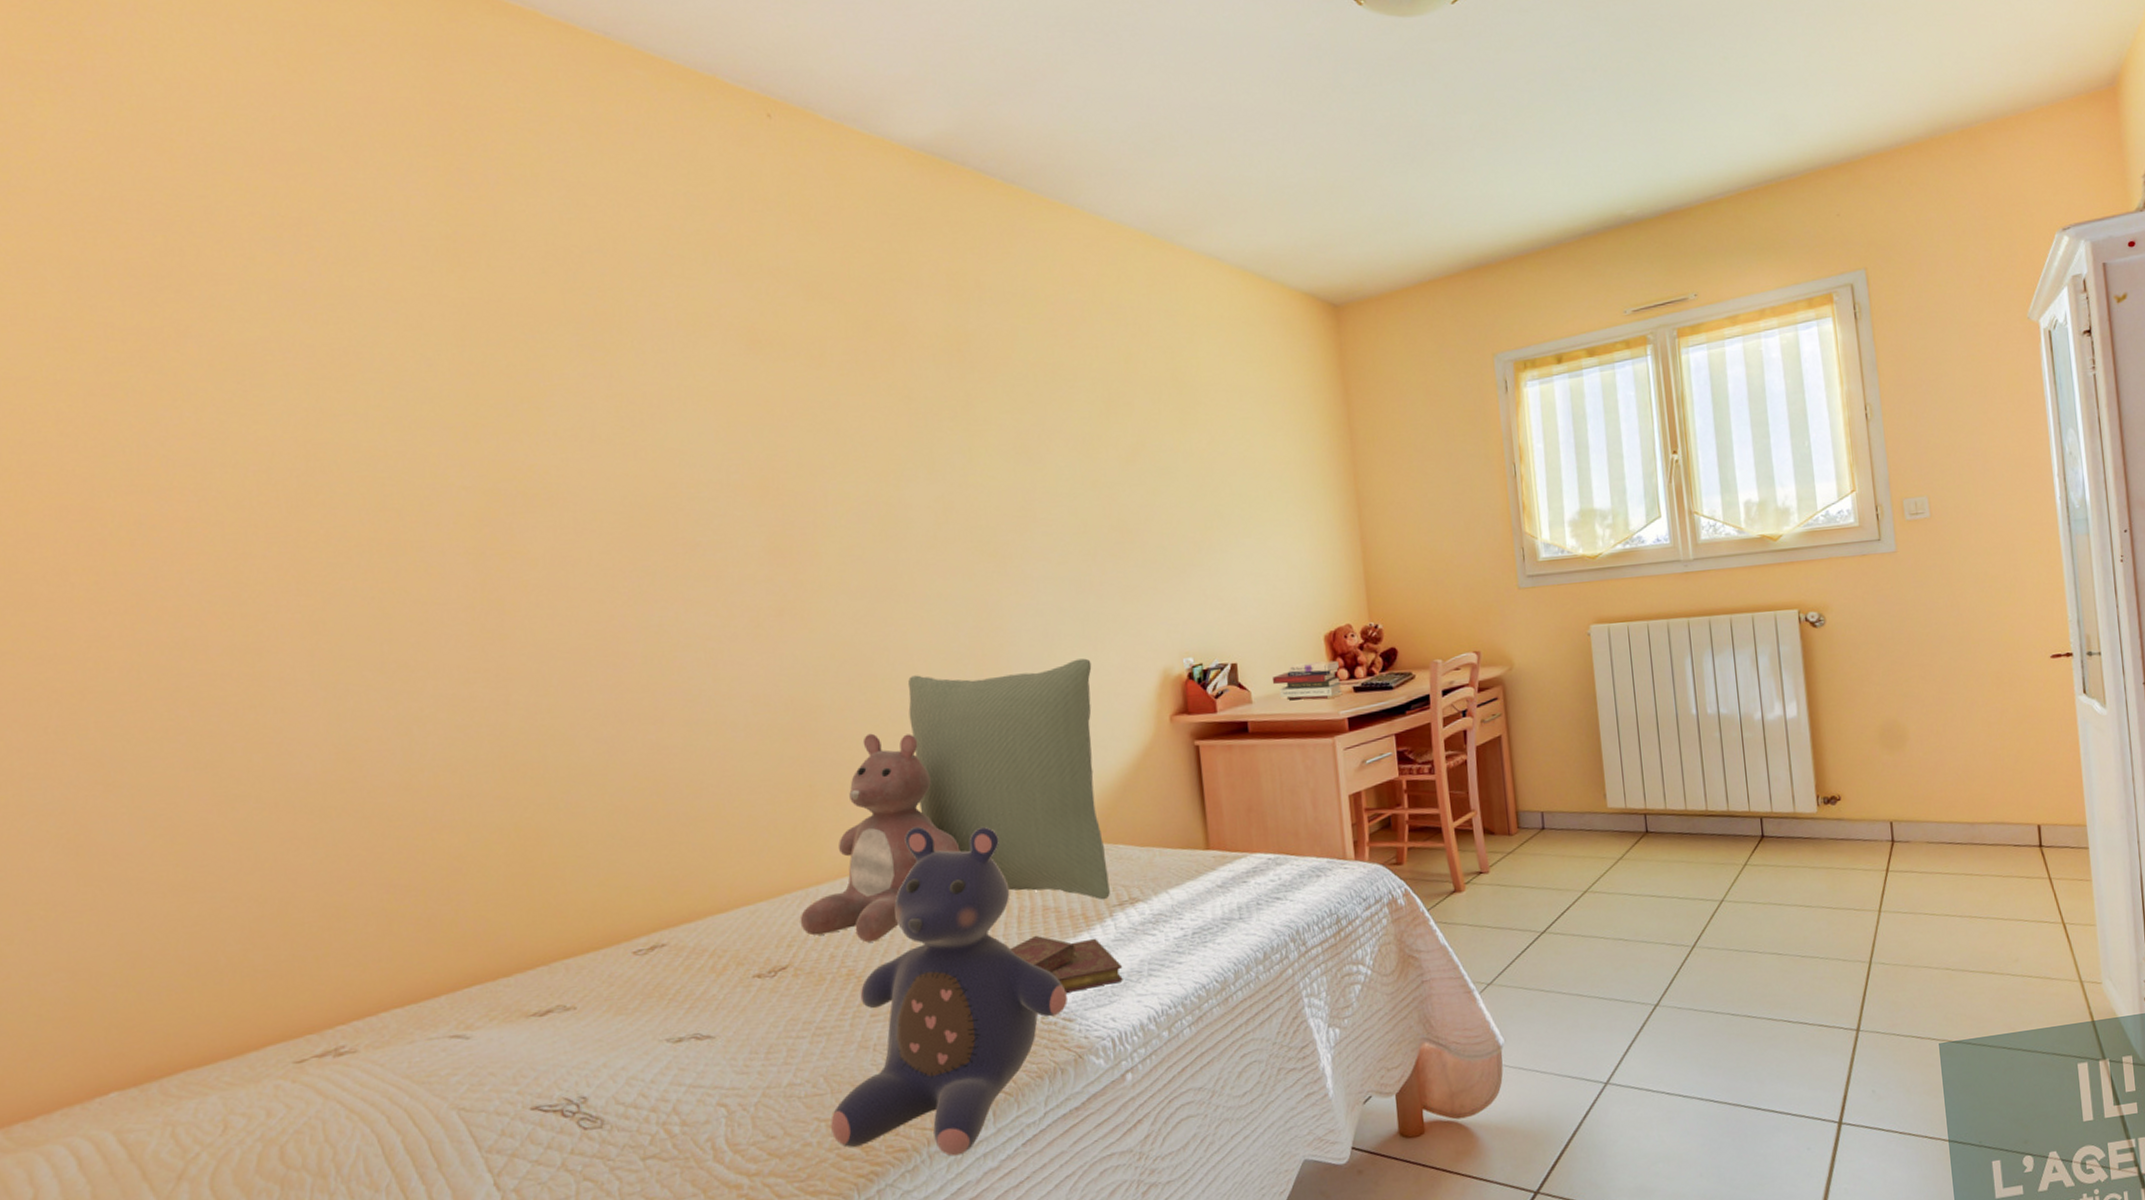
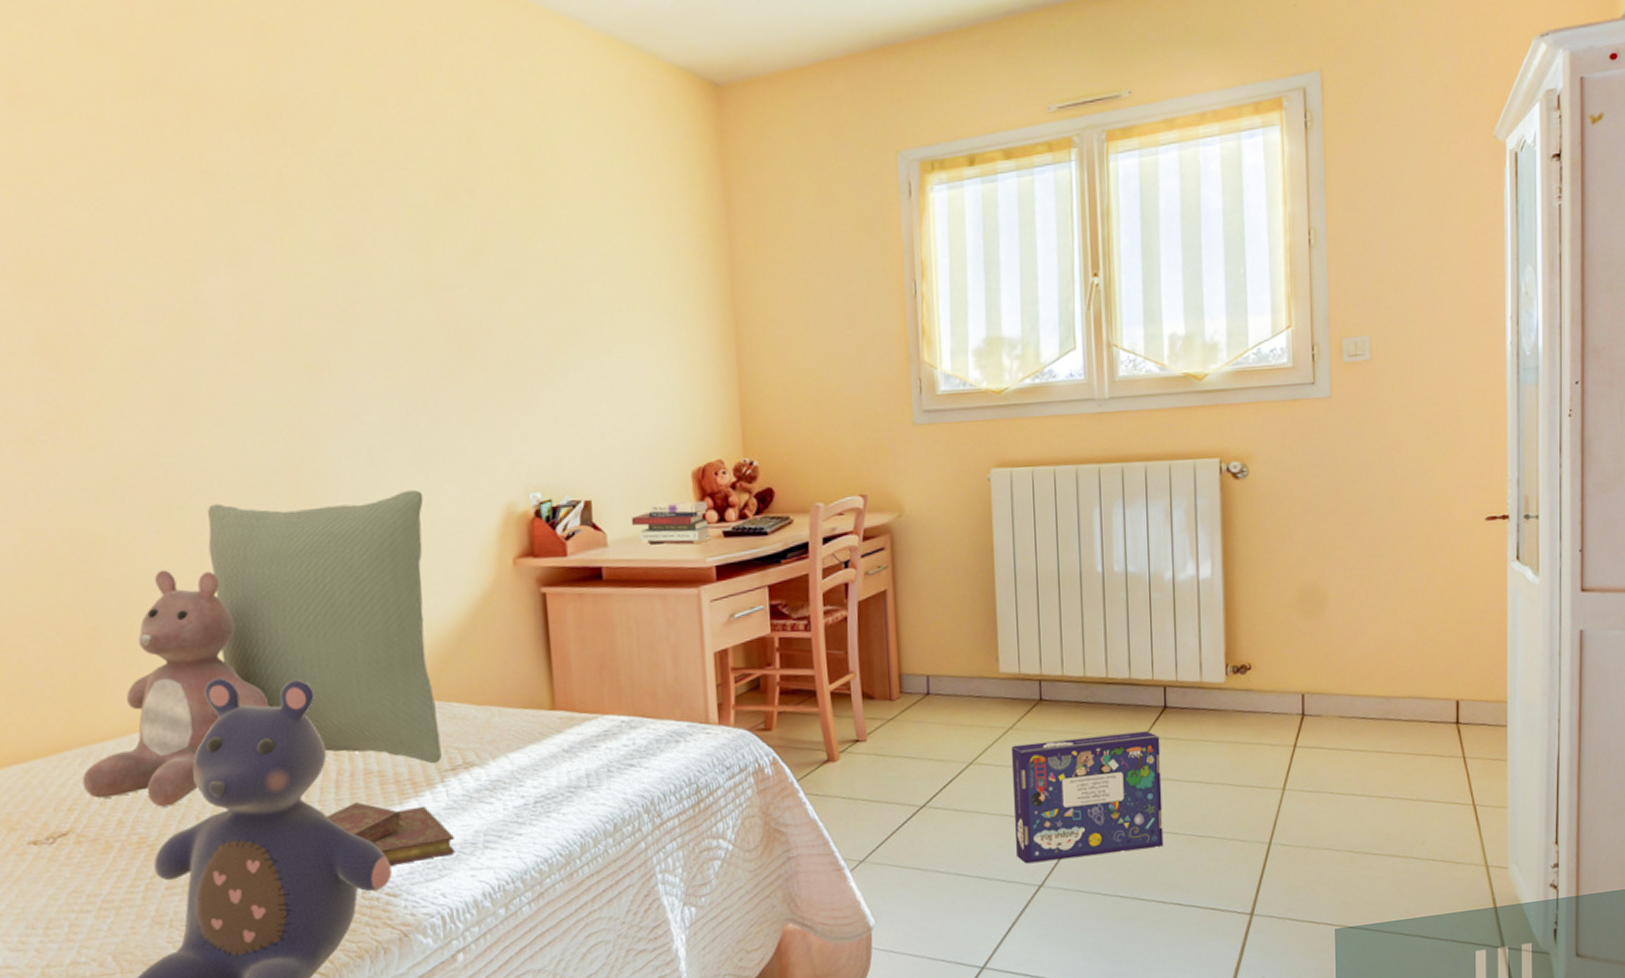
toy box: none [1621,858,1770,984] -> present [1010,731,1164,863]

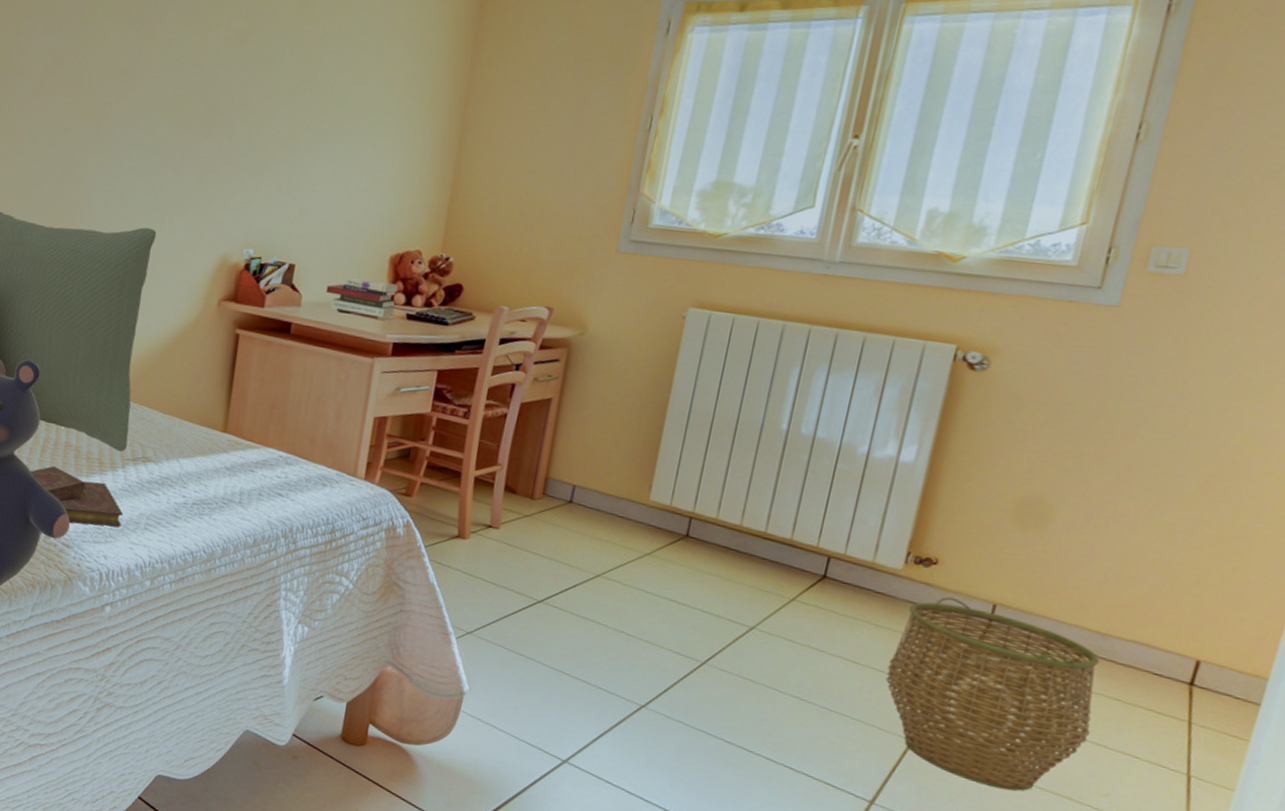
toy box: present [1010,731,1164,863] -> none [625,570,811,708]
basket: none [1234,697,1398,866] -> present [885,596,1100,791]

